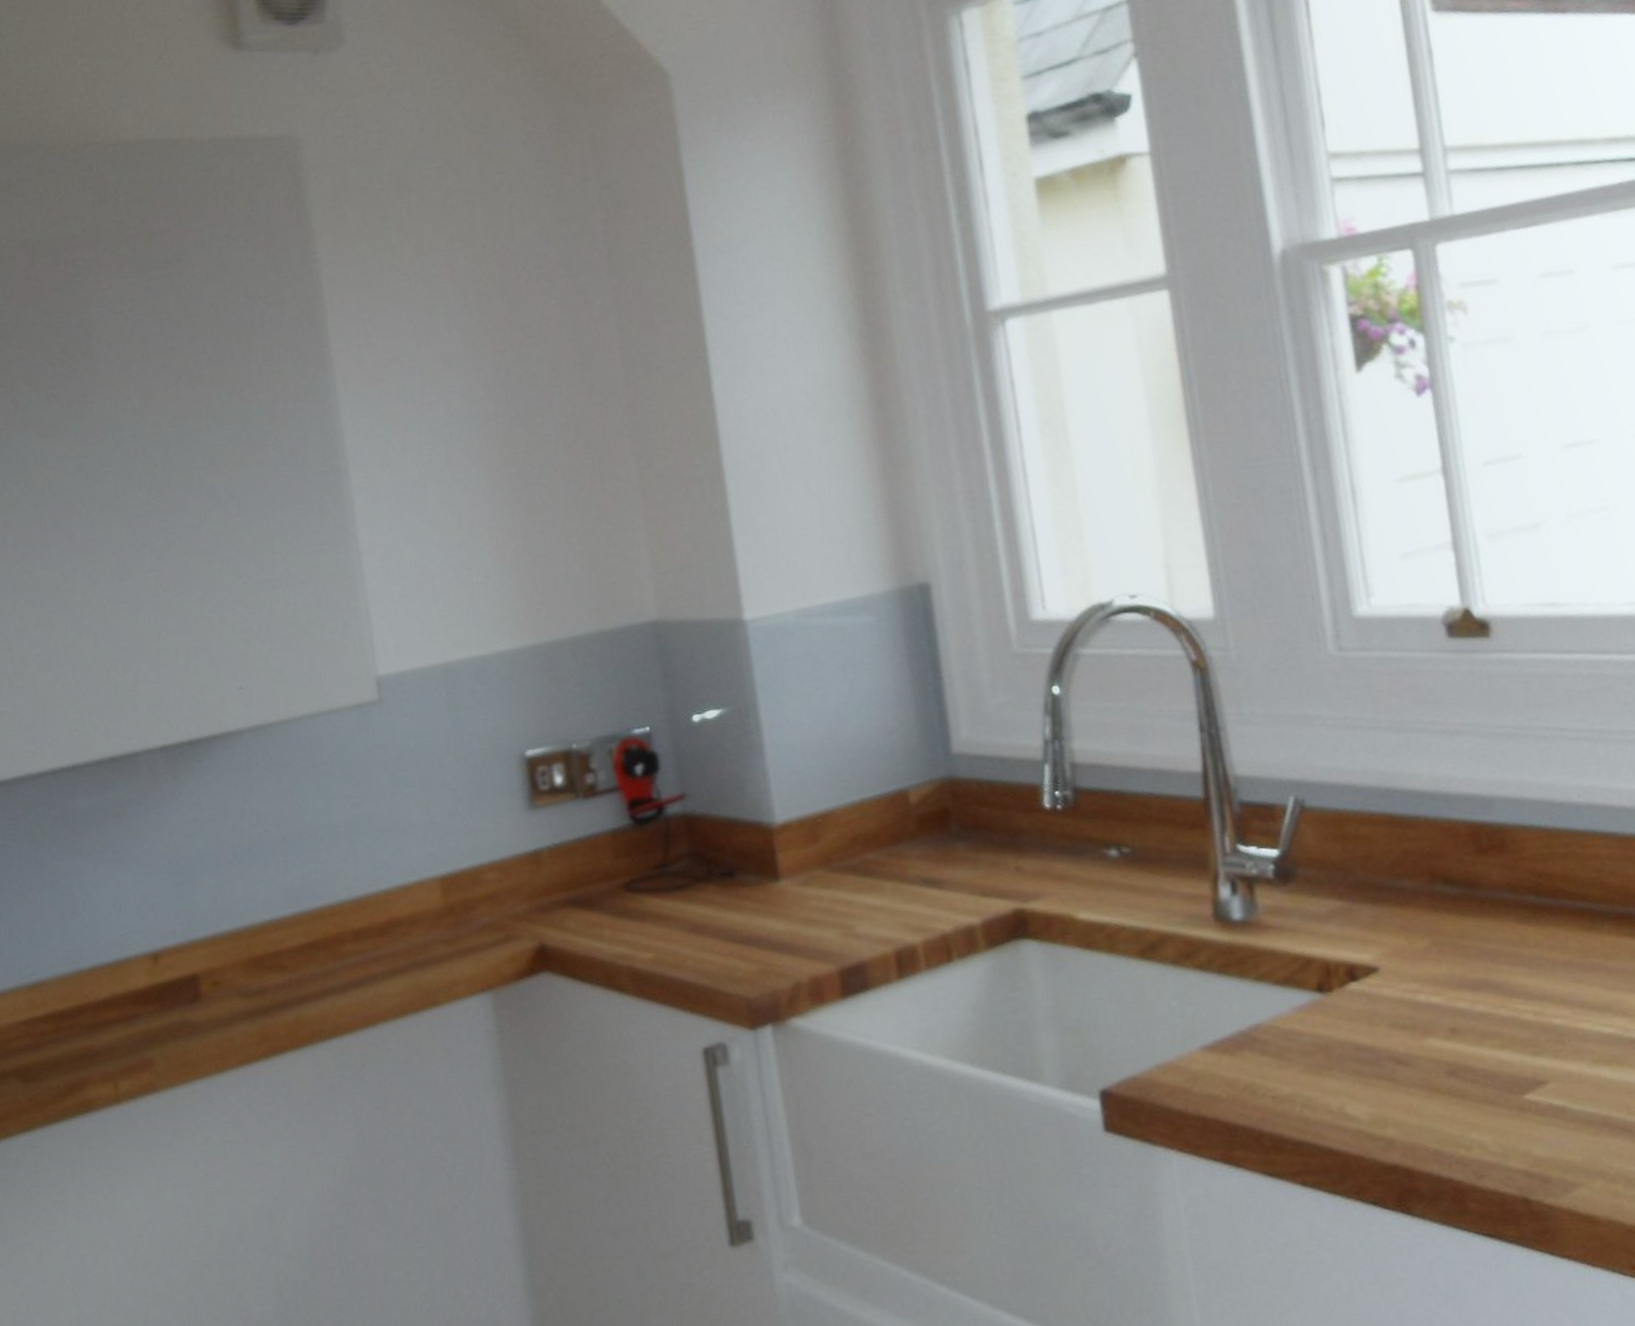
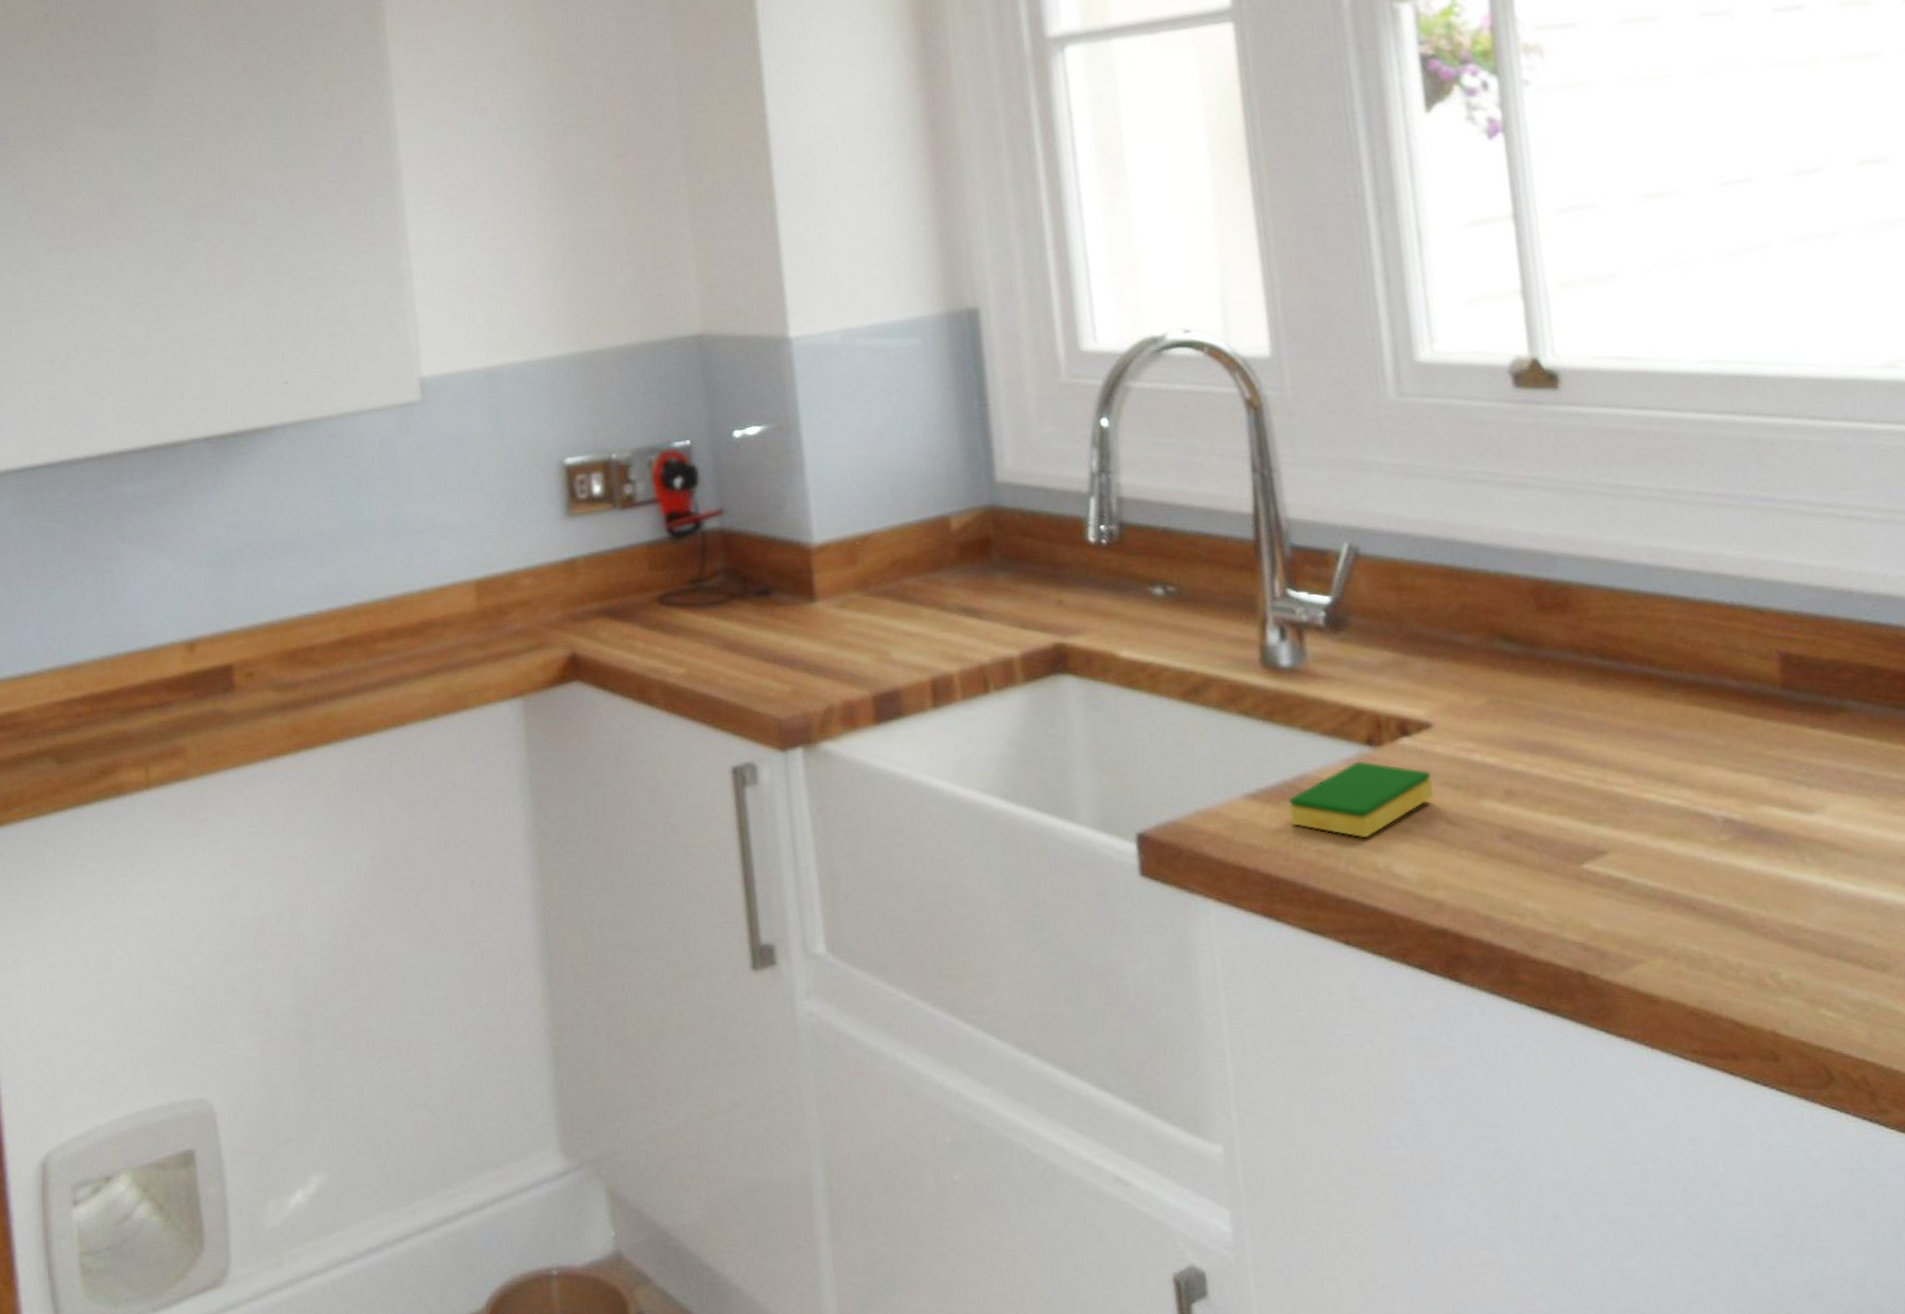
dish sponge: none [1244,1007,1382,1083] -> present [1288,761,1434,839]

